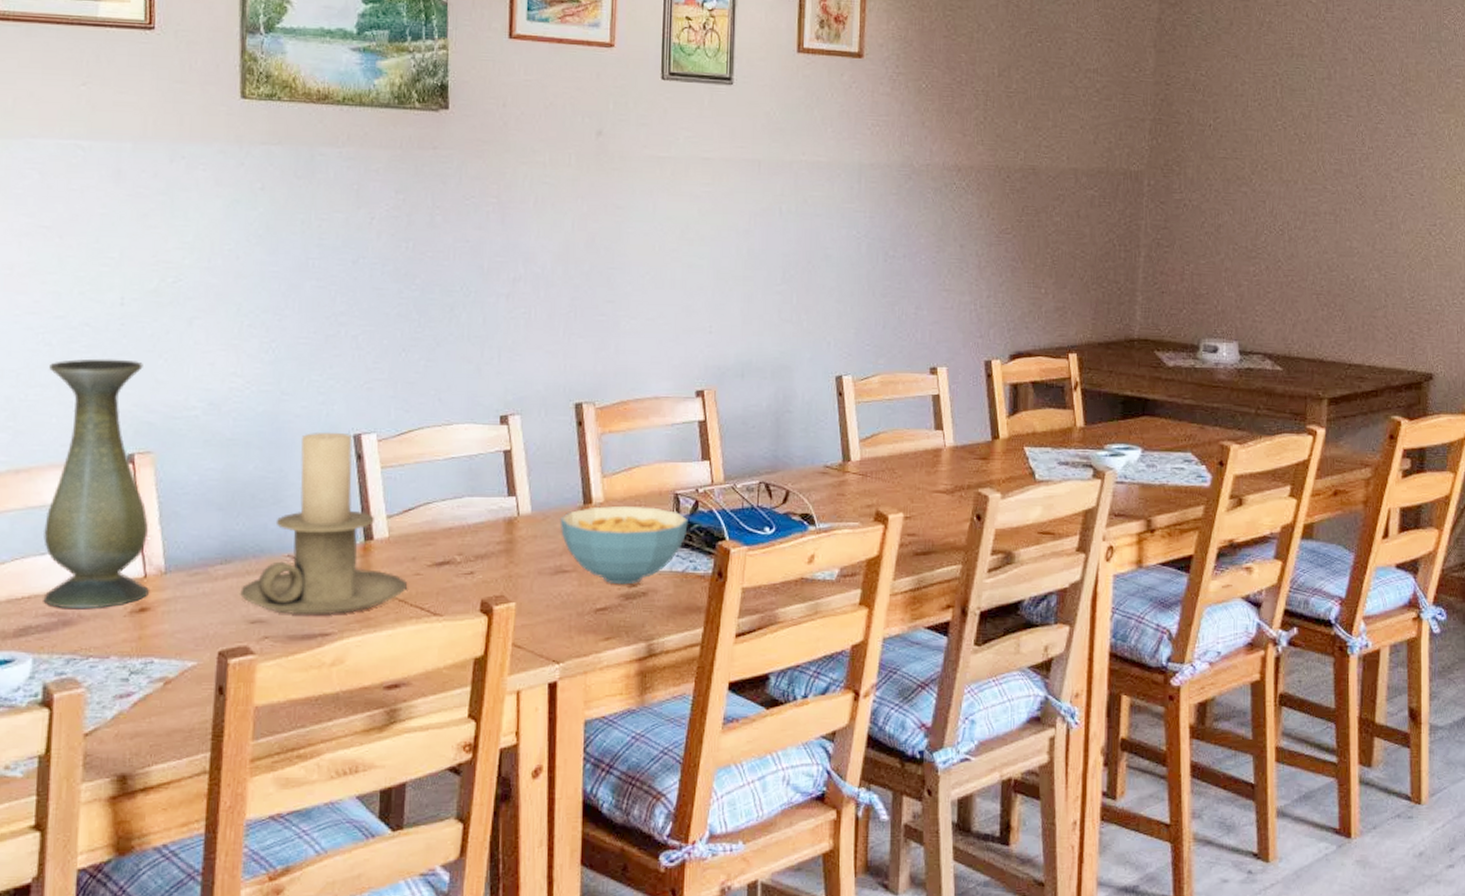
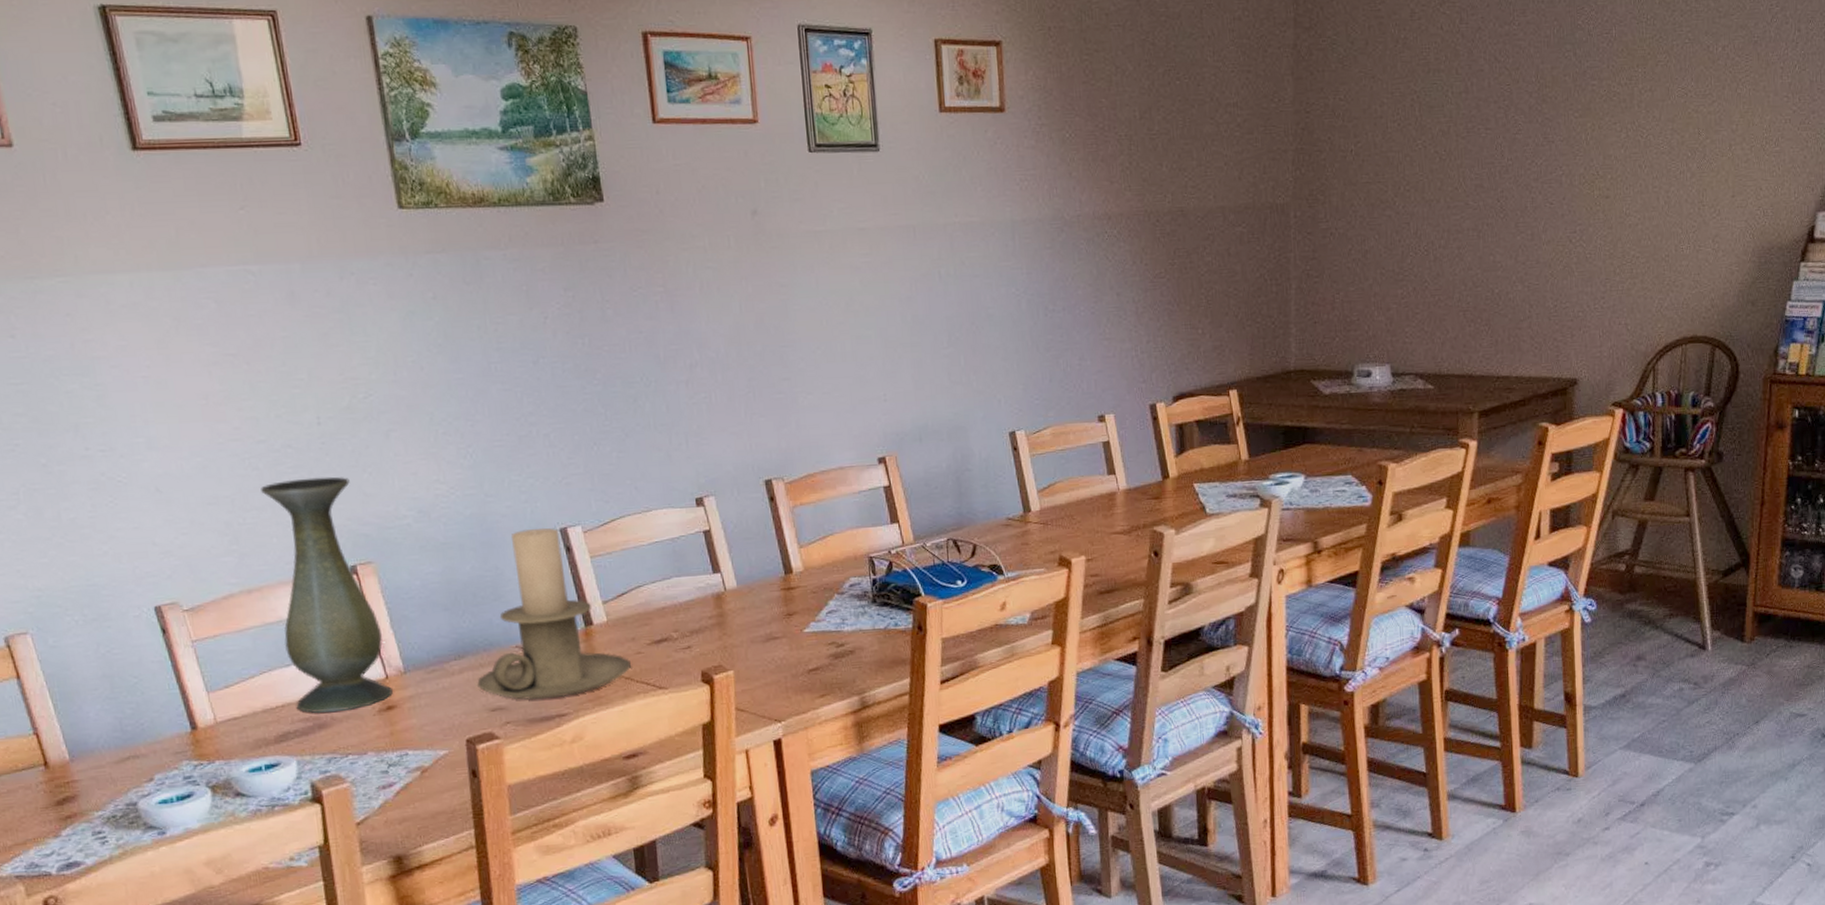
cereal bowl: present [560,505,688,585] -> none [764,571,885,646]

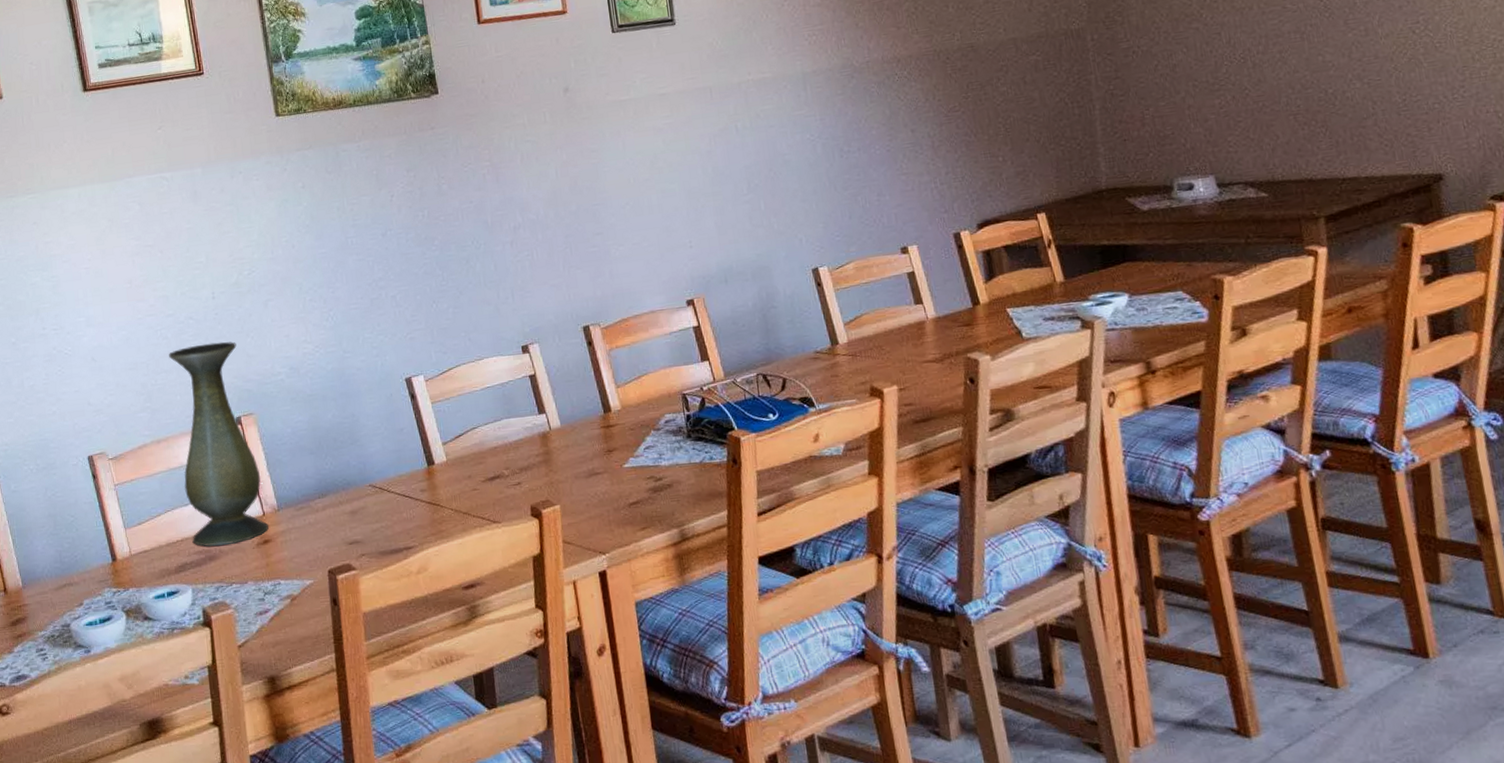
candle holder: present [477,527,631,700] -> none [337,378,468,534]

